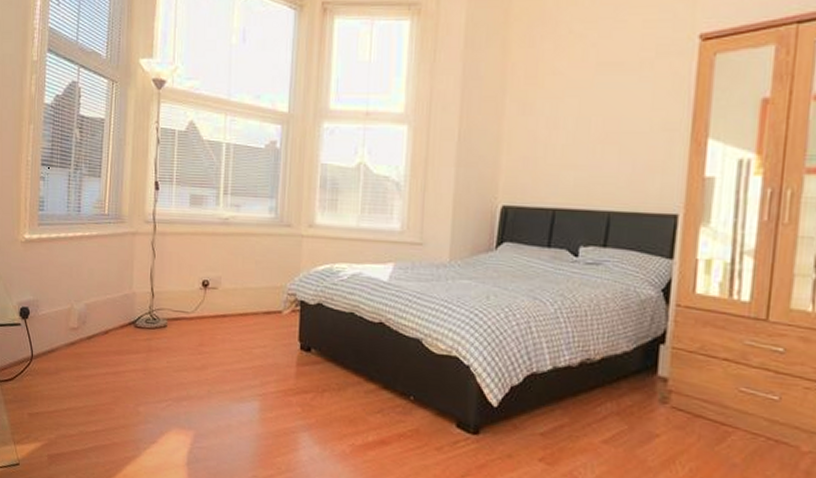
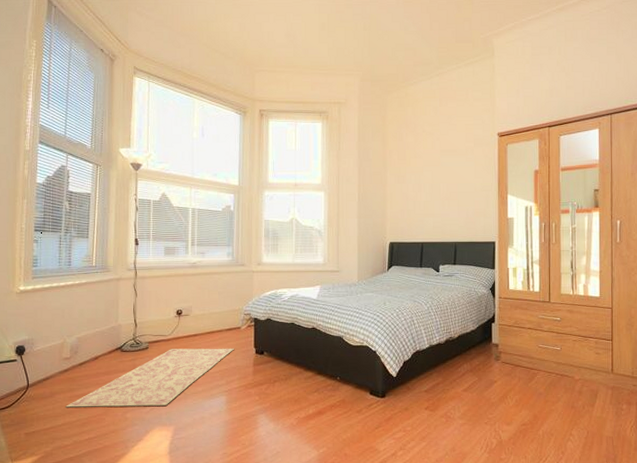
rug: none [72,330,272,403] -> present [66,348,234,408]

